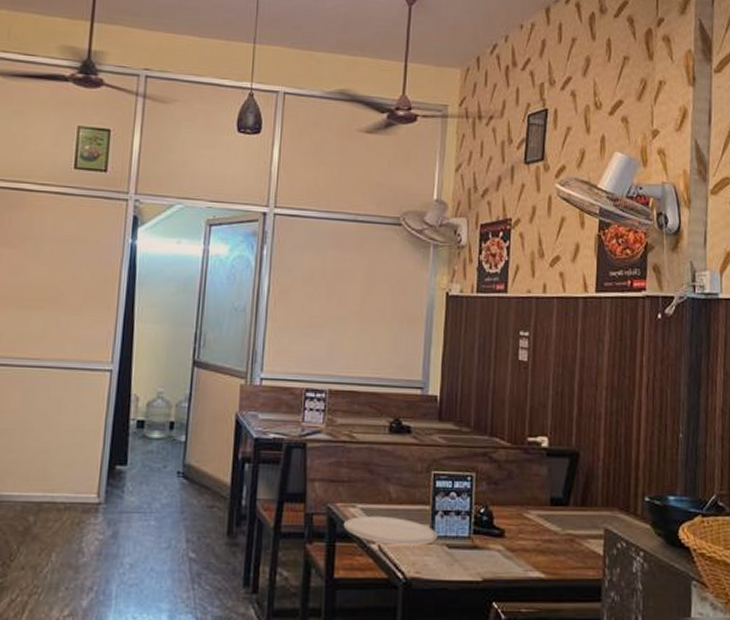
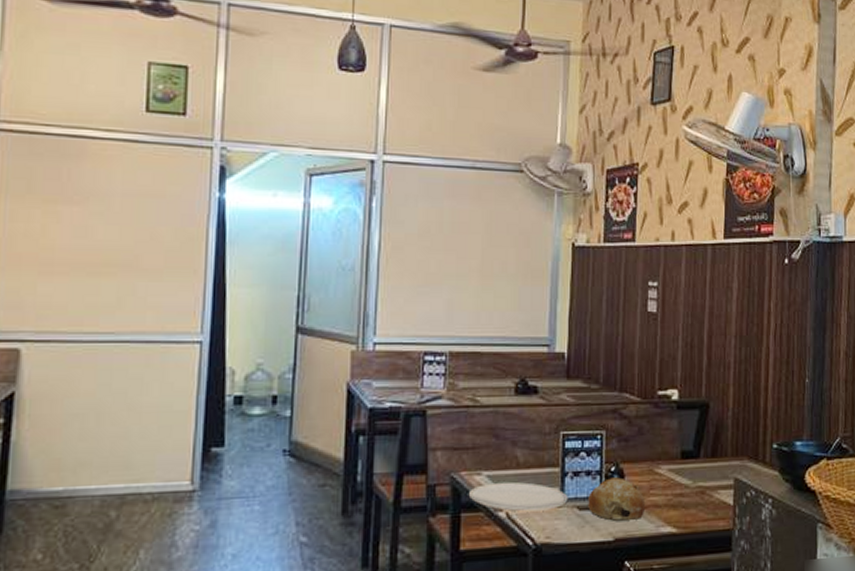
bread roll: none [457,519,514,562] -> present [588,477,646,521]

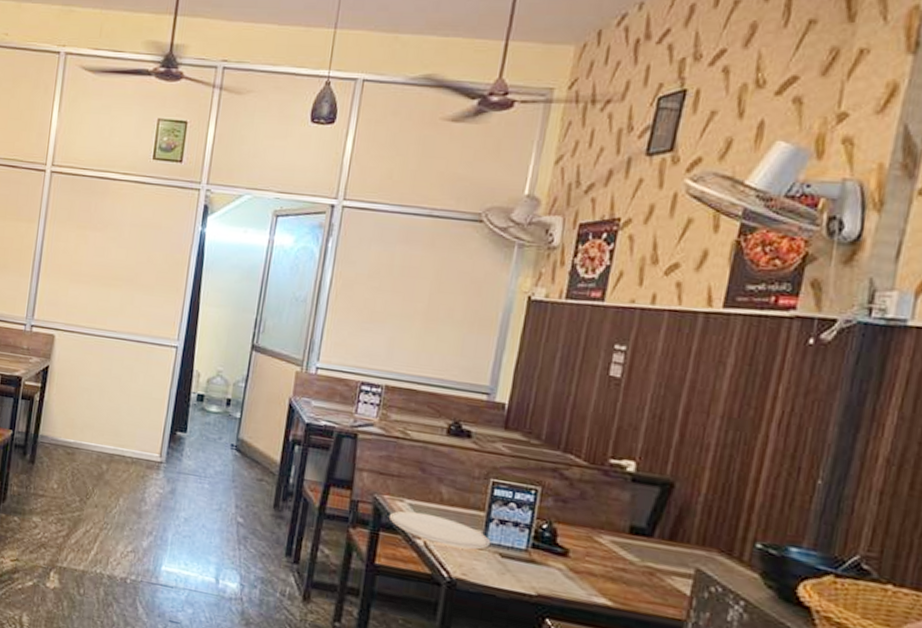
bread roll: present [588,477,646,521] -> none [511,534,578,582]

